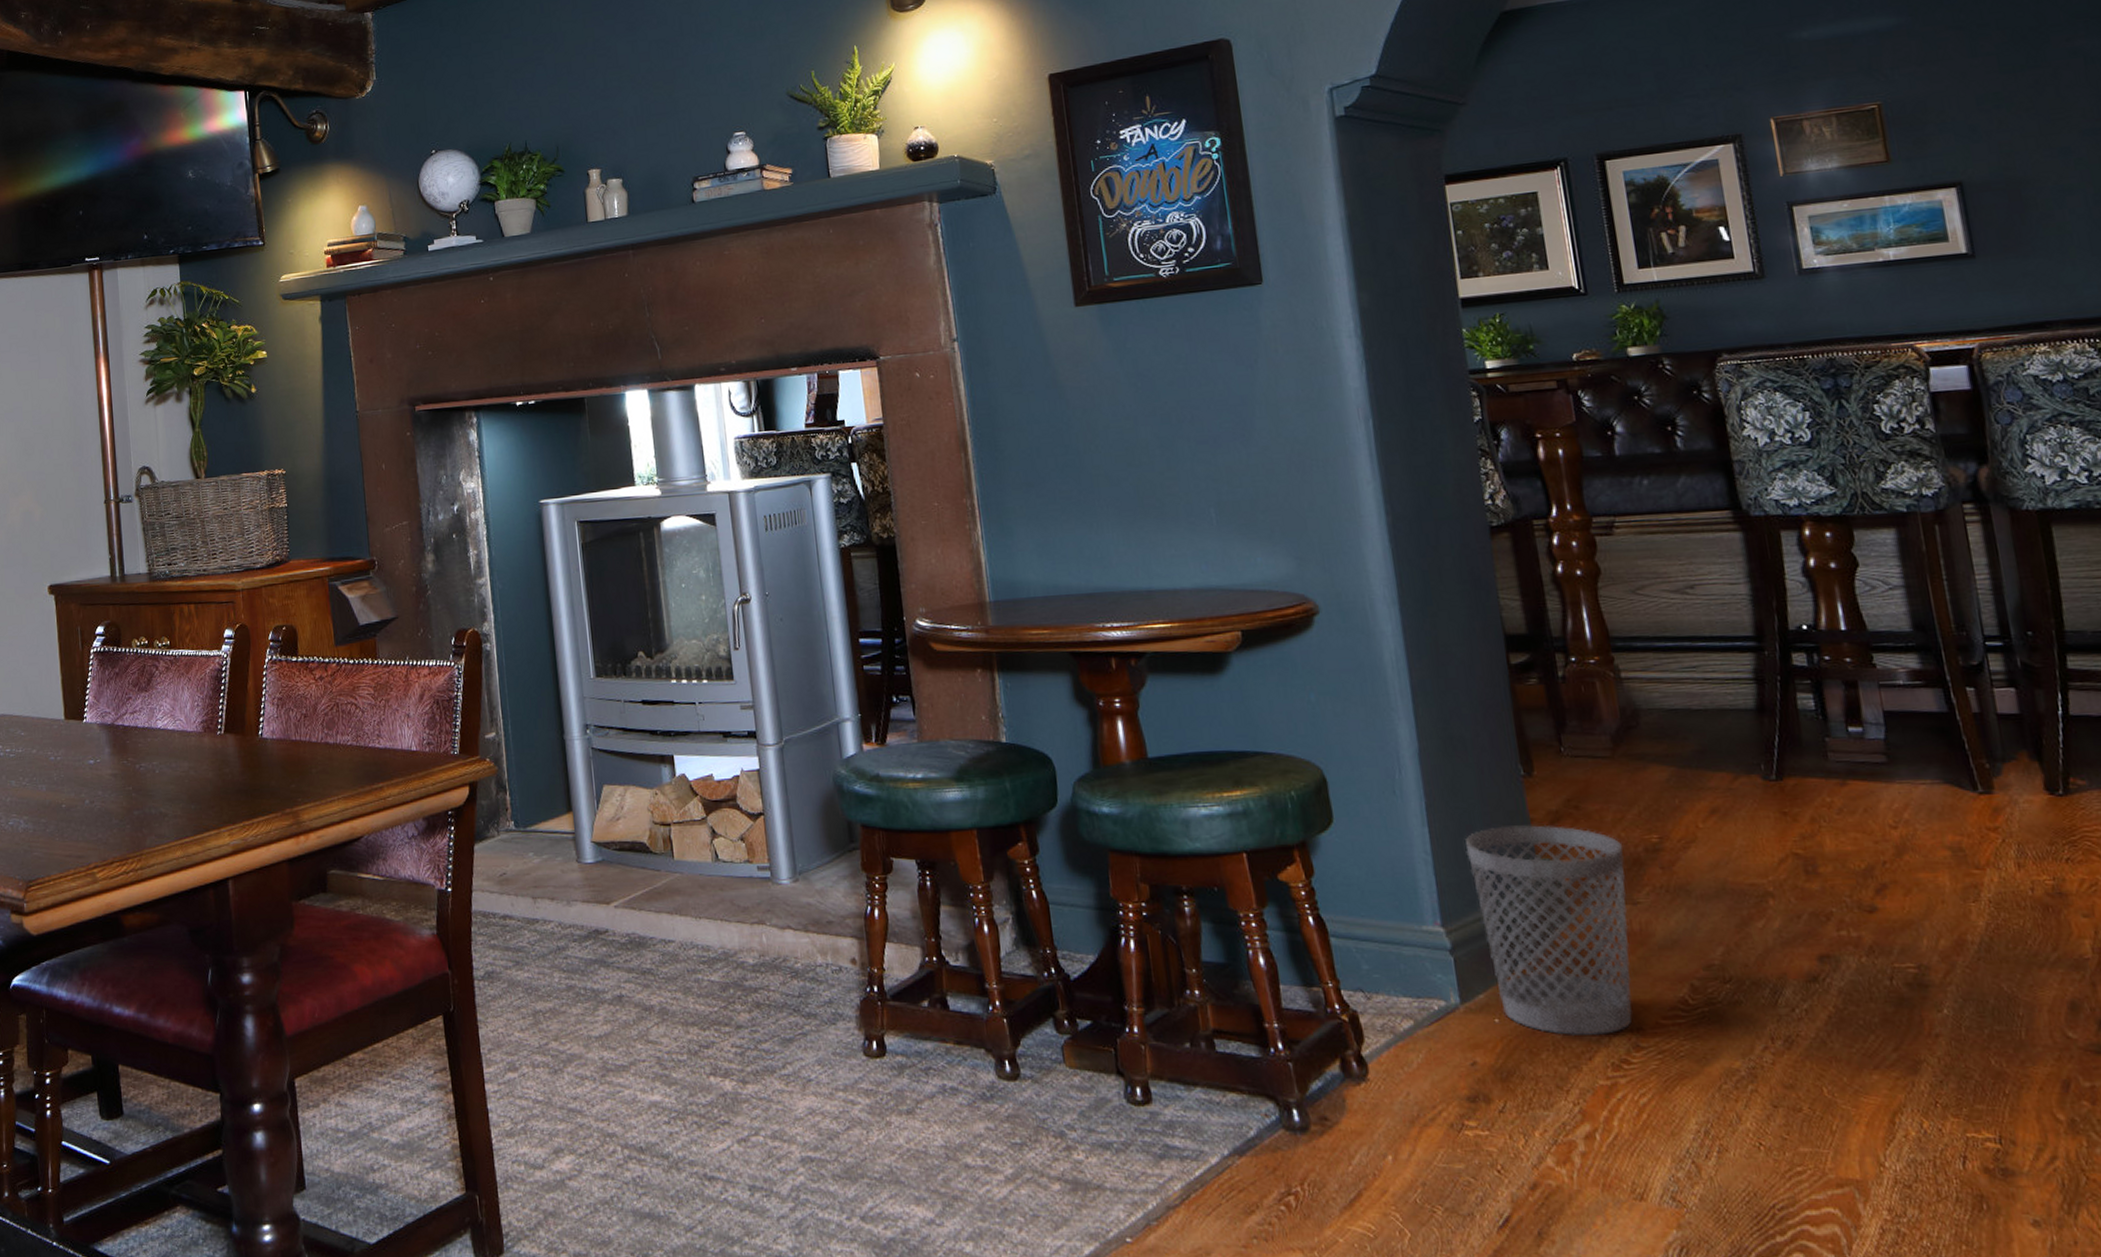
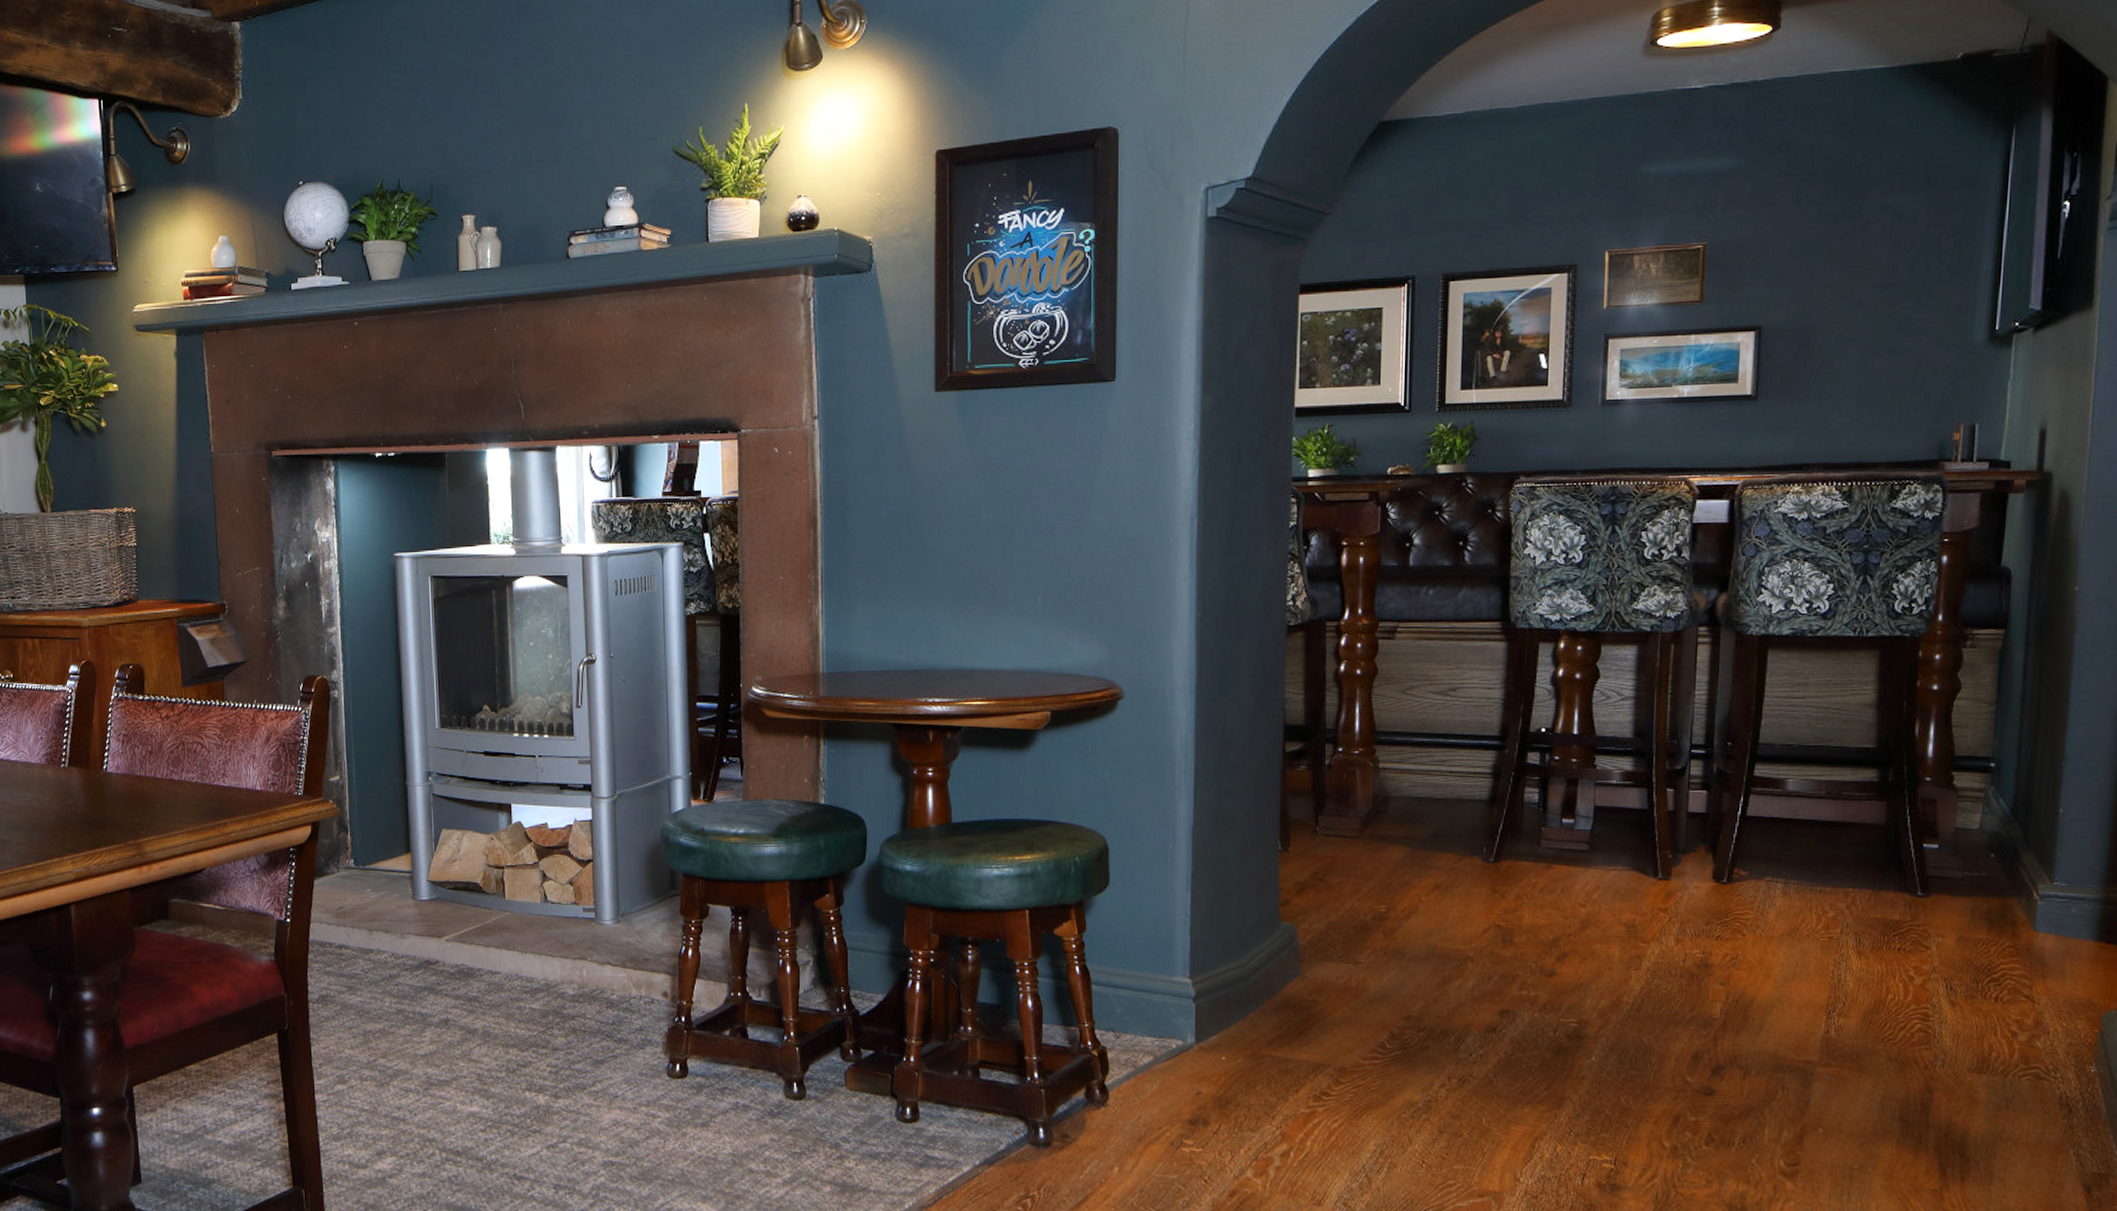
wastebasket: present [1465,824,1633,1036] -> none [1220,894,1355,1073]

